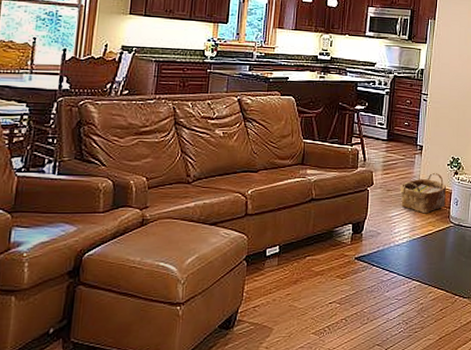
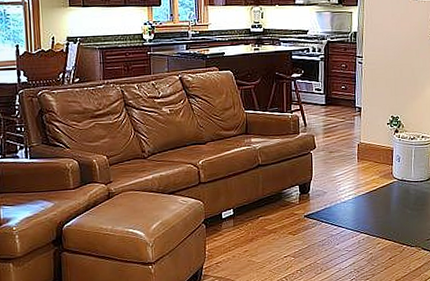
woven basket: present [400,172,447,214] -> none [342,132,388,172]

